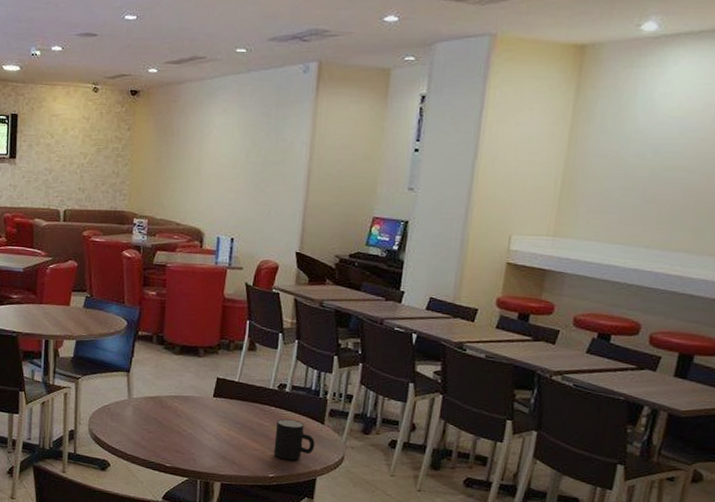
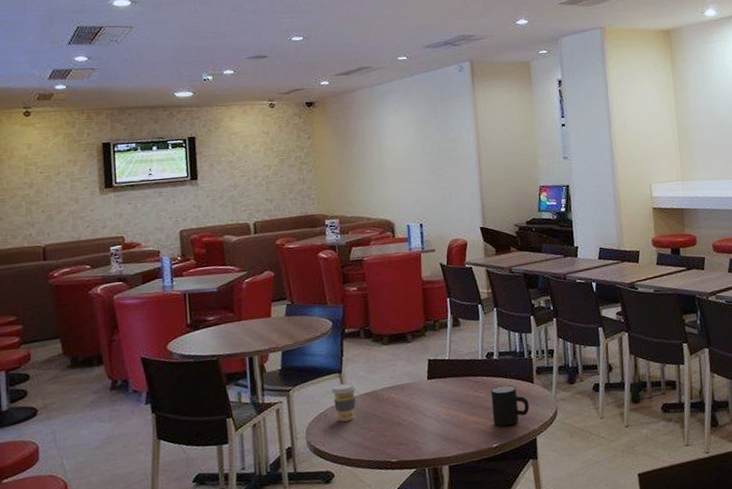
coffee cup: none [118,382,142,419] -> present [332,382,357,422]

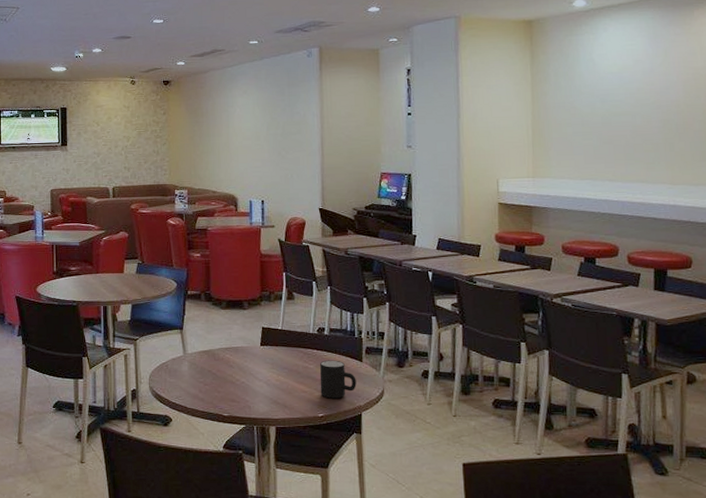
coffee cup: present [332,382,357,422] -> none [173,339,196,373]

